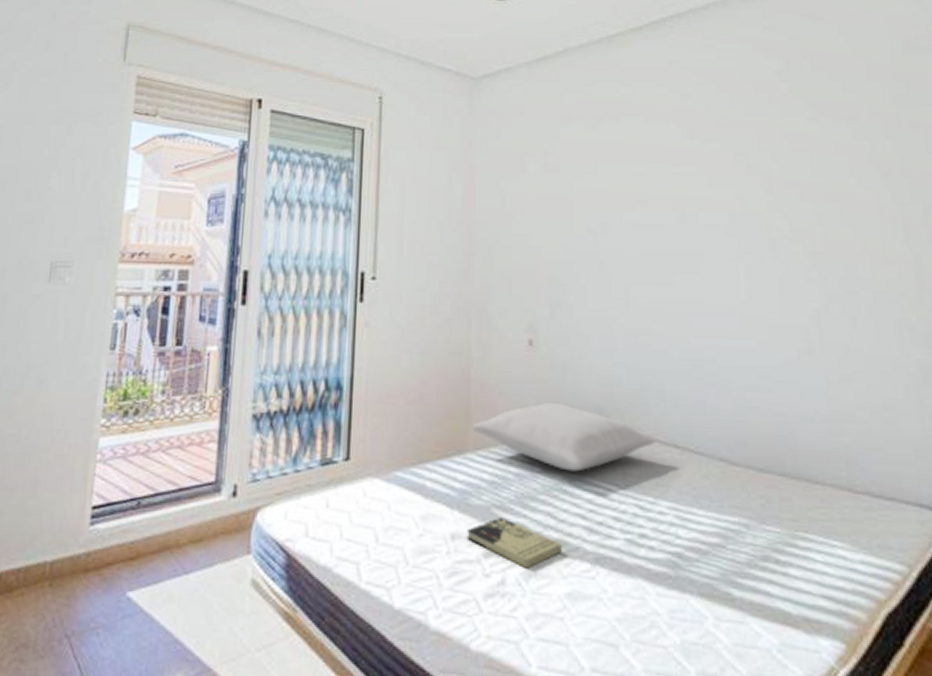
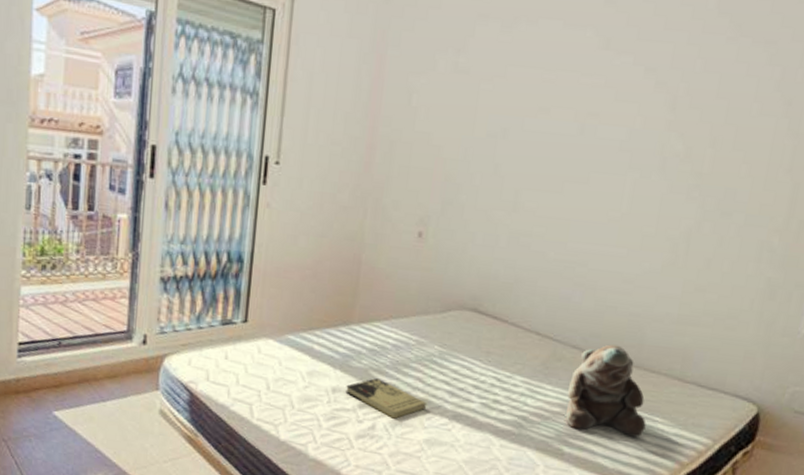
pillow: present [471,402,656,472] -> none [358,287,521,347]
stuffed animal: none [722,453,824,568] -> present [566,344,646,437]

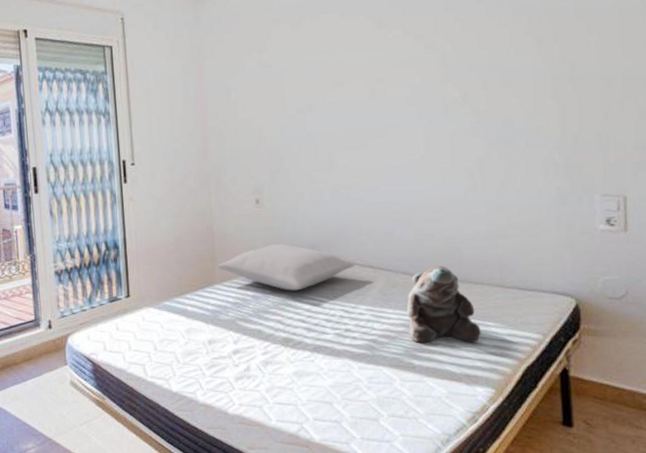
book: present [345,378,426,419] -> none [219,326,289,359]
pillow: none [358,287,521,347] -> present [217,243,356,291]

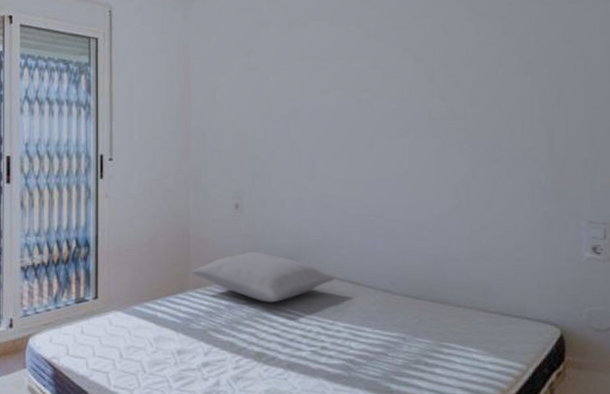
stuffed animal: present [406,266,481,344] -> none [386,285,462,368]

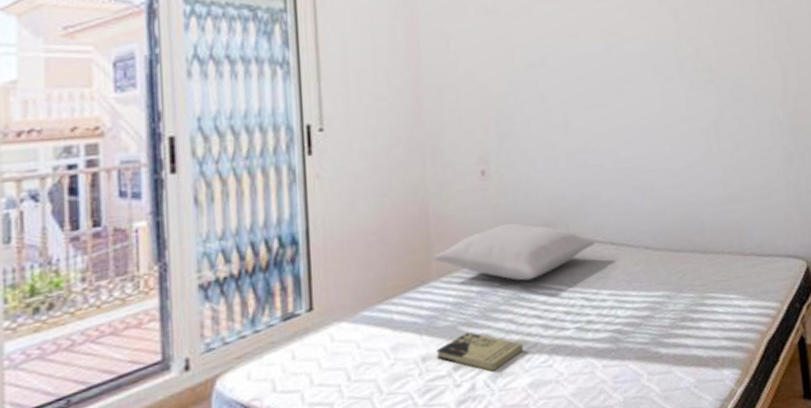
book: none [189,338,262,374] -> present [436,332,523,372]

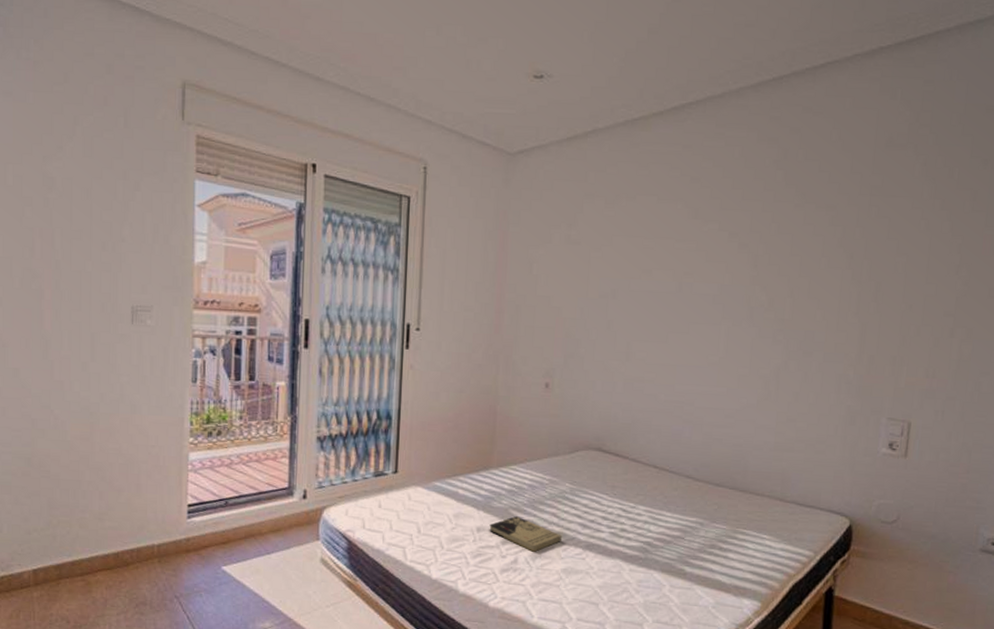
pillow: present [433,222,596,281] -> none [496,432,640,484]

